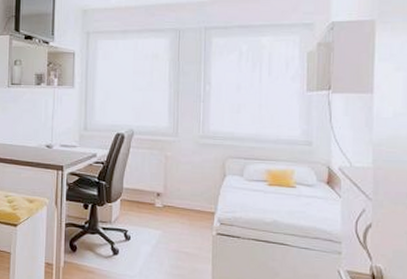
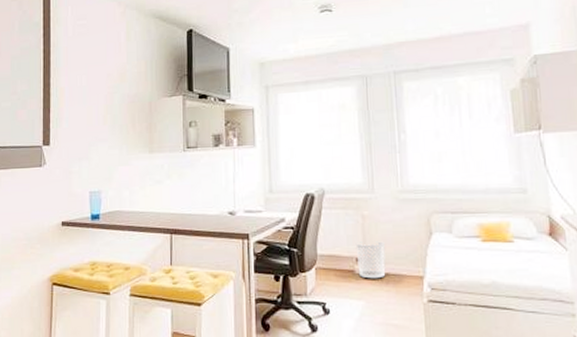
waste bin: none [158,179,183,212] -> present [357,241,386,279]

